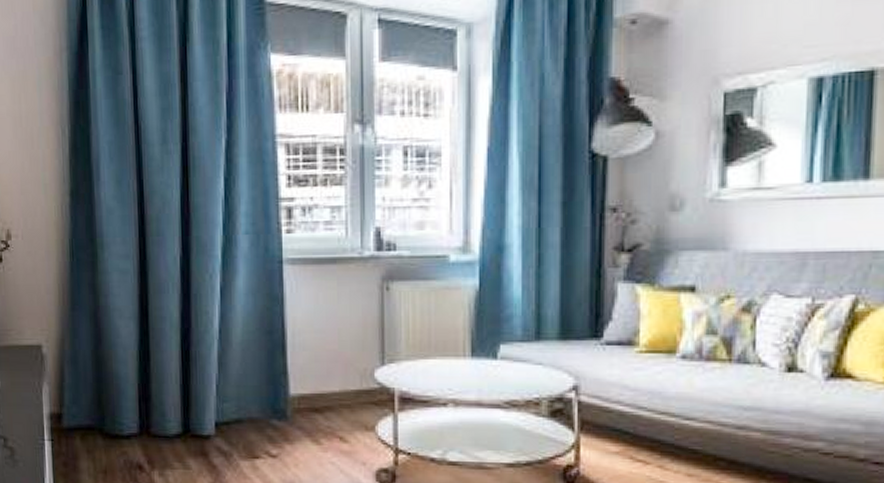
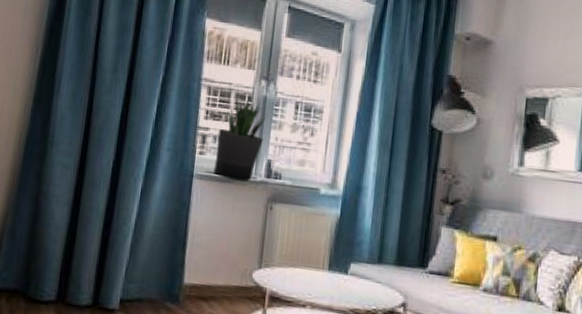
planter: none [307,145,367,261] -> present [213,91,267,182]

